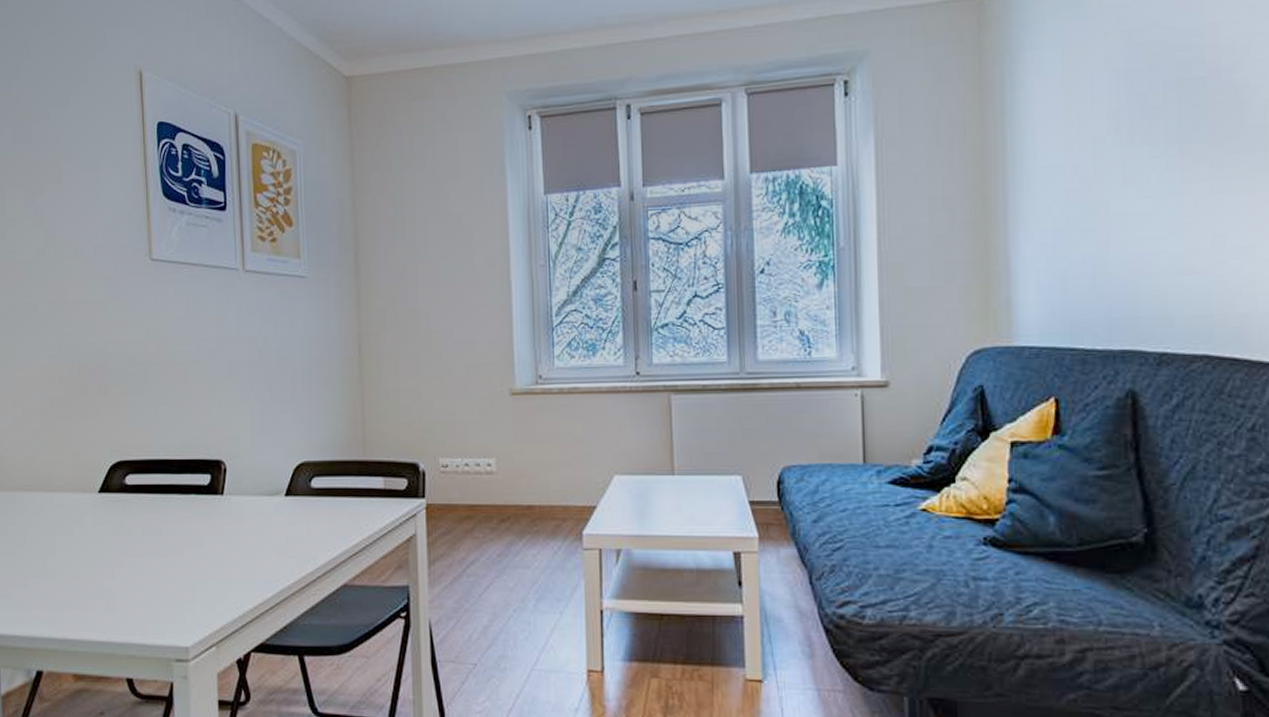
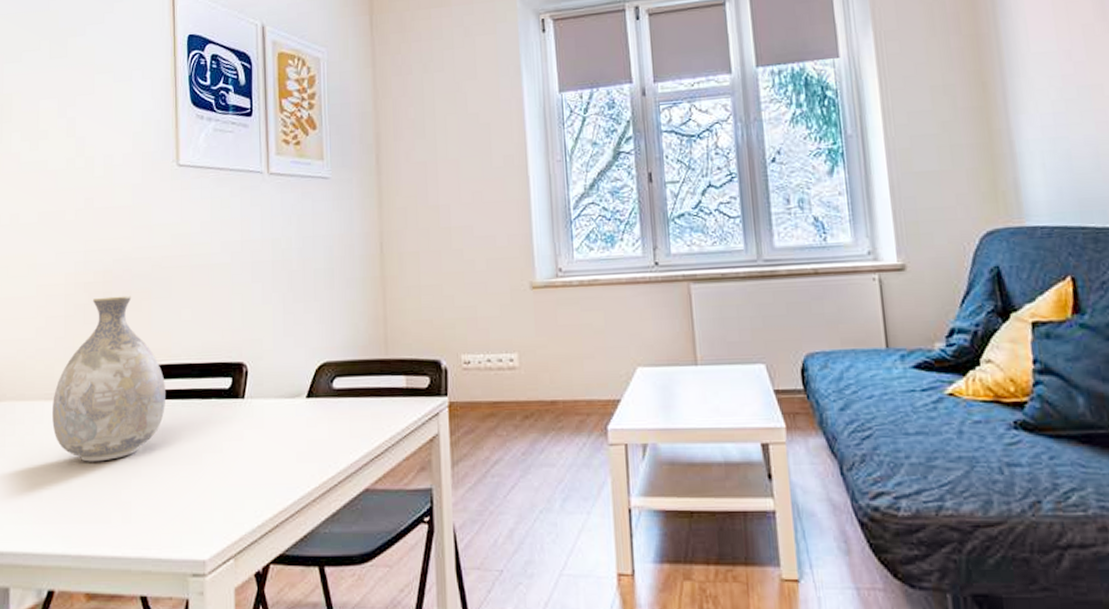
vase: none [33,391,145,552] -> present [52,295,165,462]

